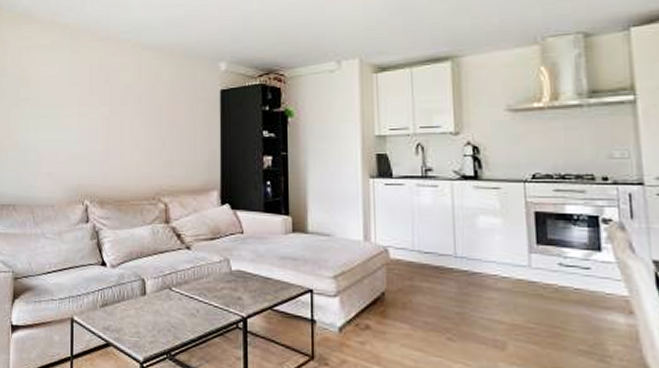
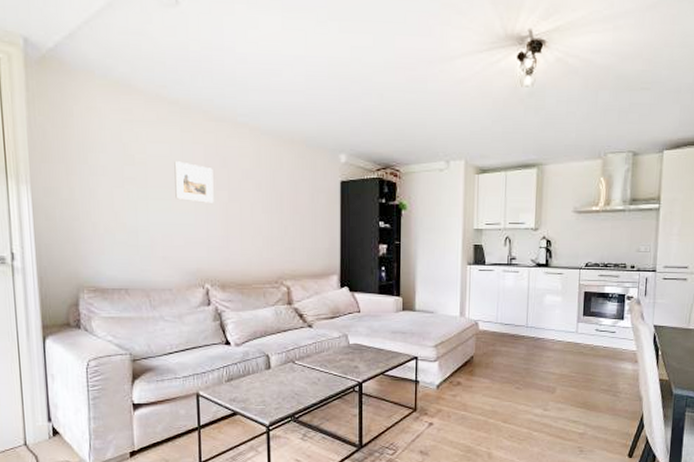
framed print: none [62,80,97,119] -> present [174,161,214,203]

